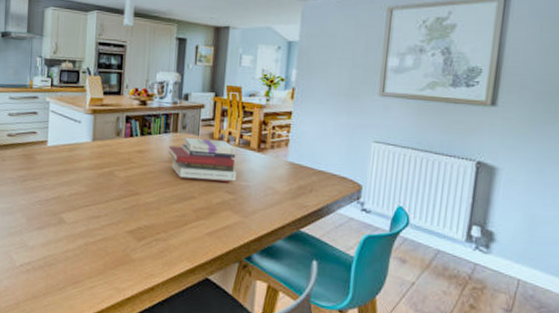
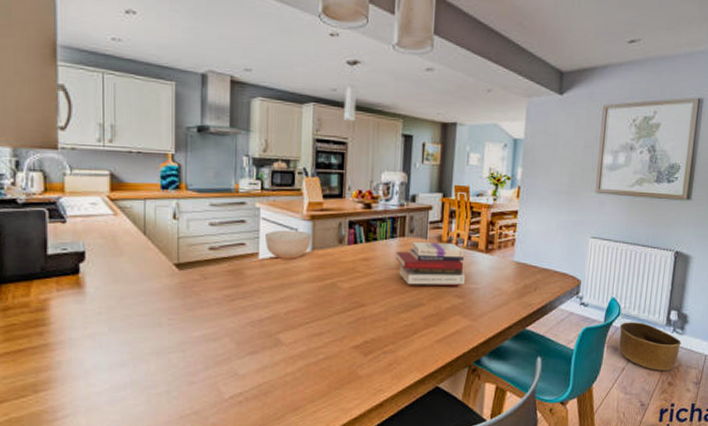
bowl: none [52,121,93,149] -> present [264,230,312,260]
basket: none [407,233,486,292] -> present [619,322,681,371]

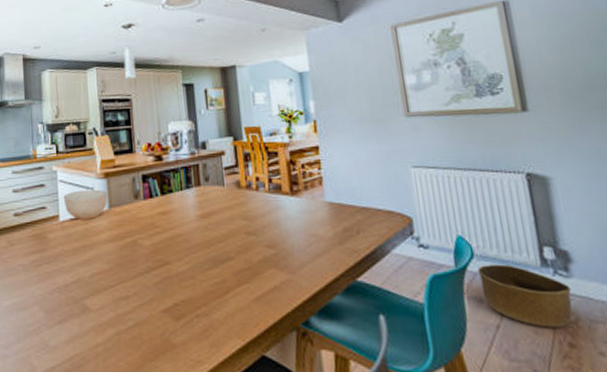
books: present [395,242,466,287] -> none [193,188,275,237]

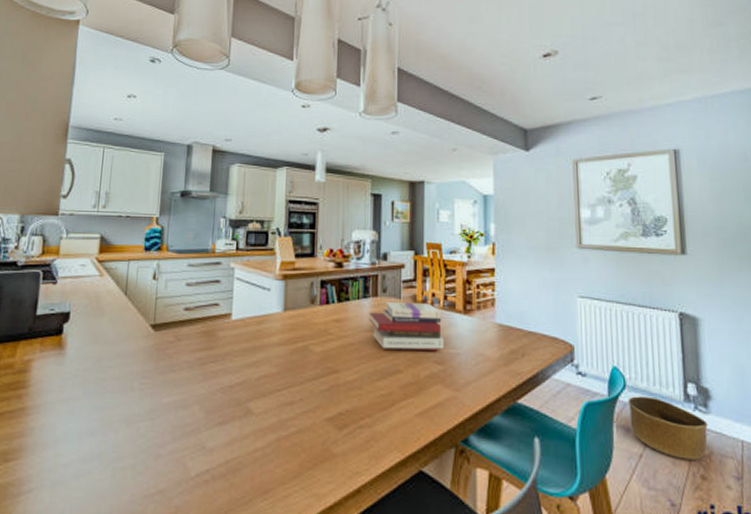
bowl: present [63,189,108,221] -> none [238,290,284,322]
books: none [193,188,275,237] -> present [368,302,445,352]

